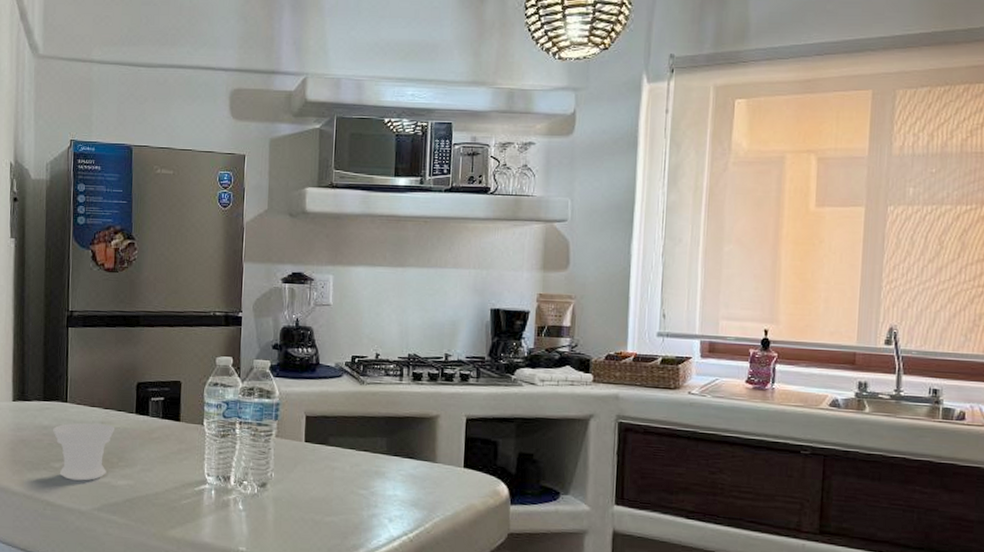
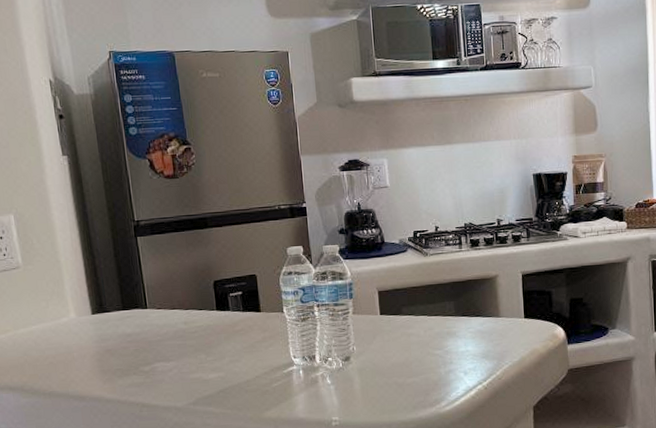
cup: present [53,422,114,481] -> none [137,324,198,380]

